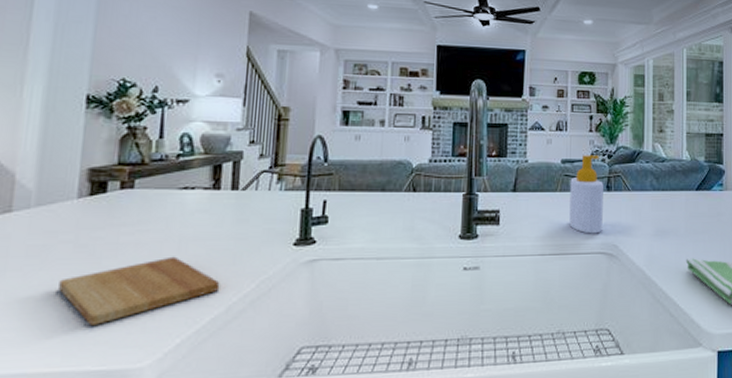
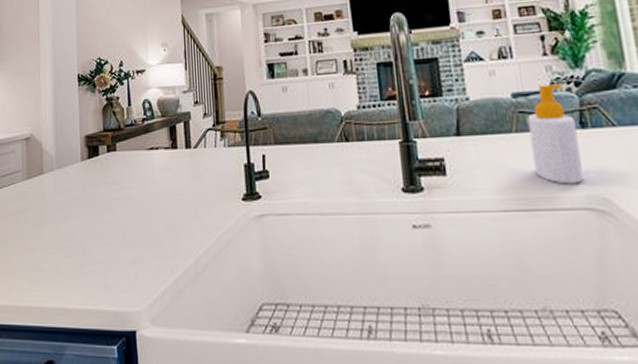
cutting board: present [59,256,220,325] -> none [77,211,188,270]

